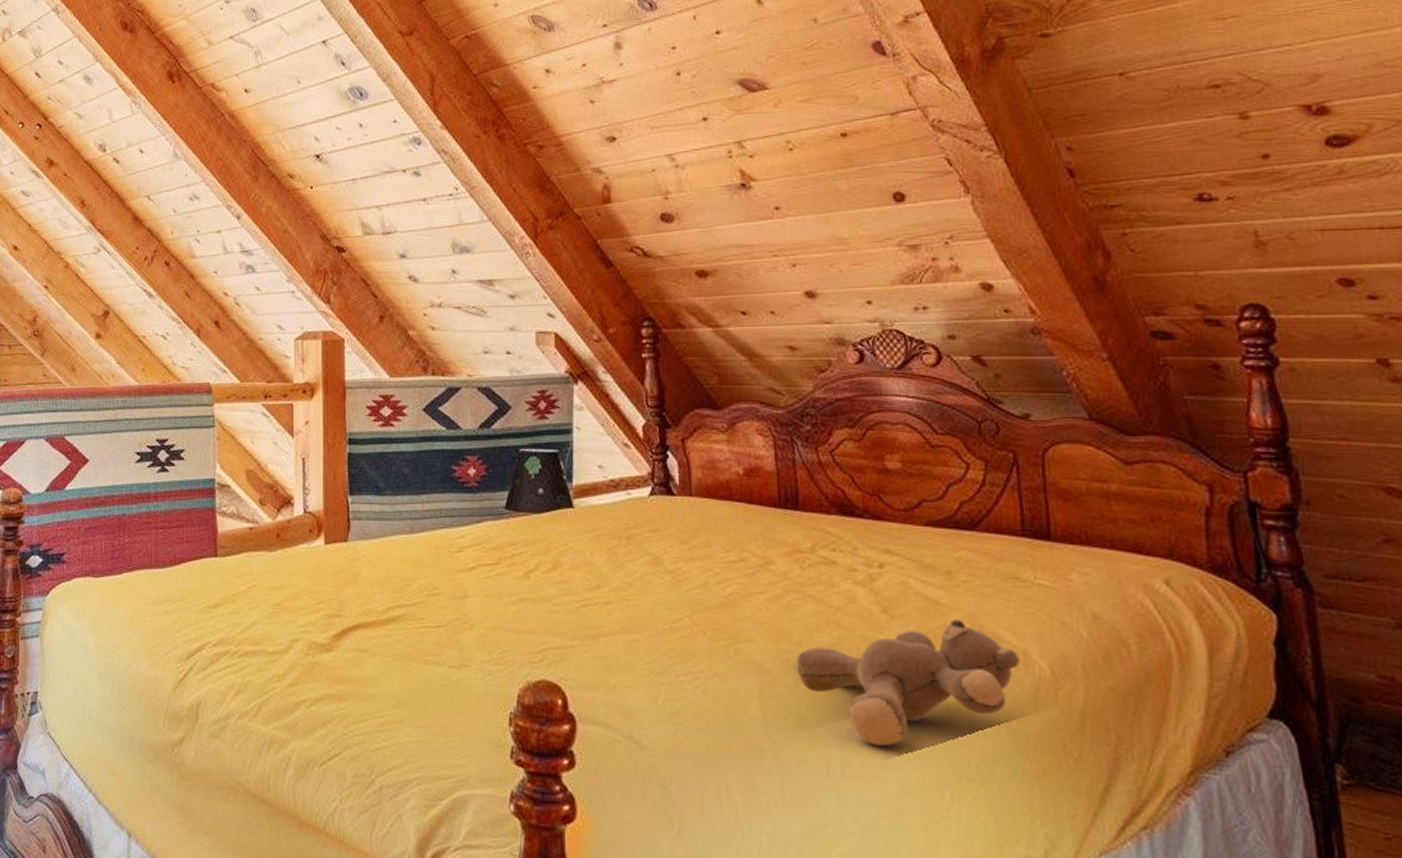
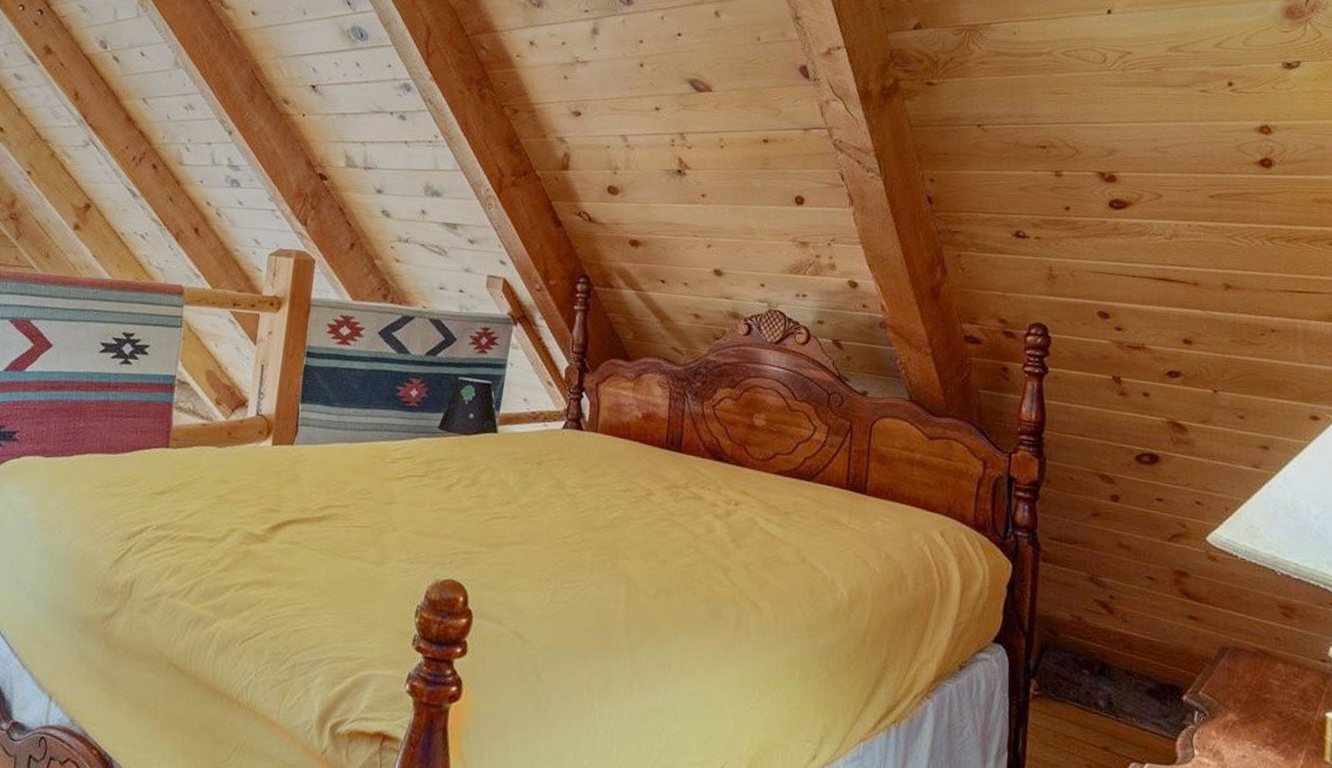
stuffed bear: present [795,619,1021,746] -> none [658,551,828,650]

